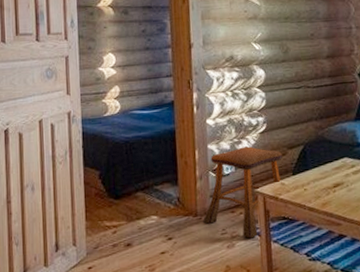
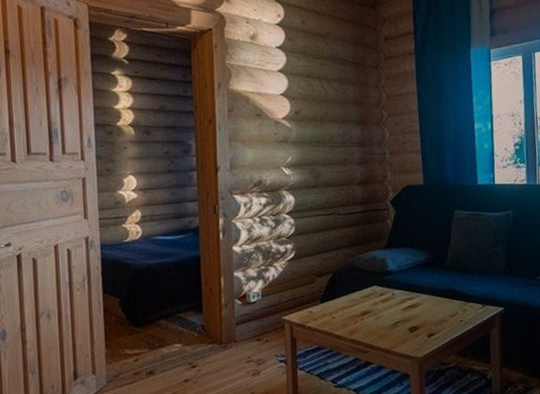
stool: present [203,146,296,239] -> none [228,274,322,366]

